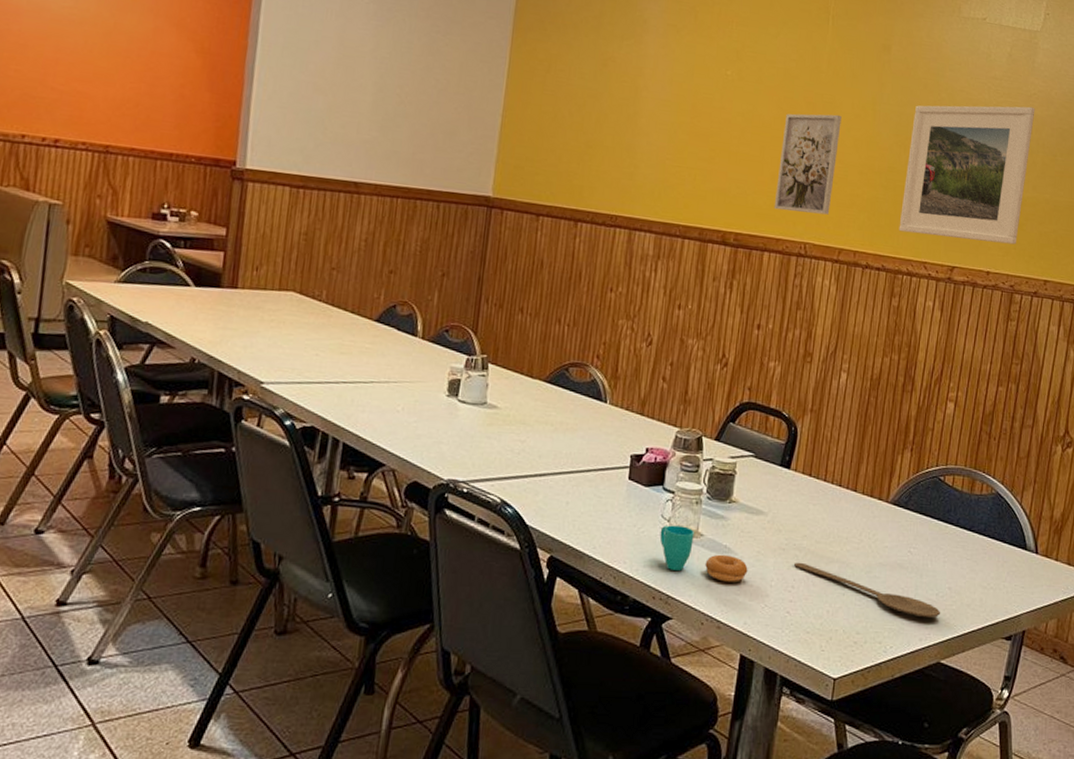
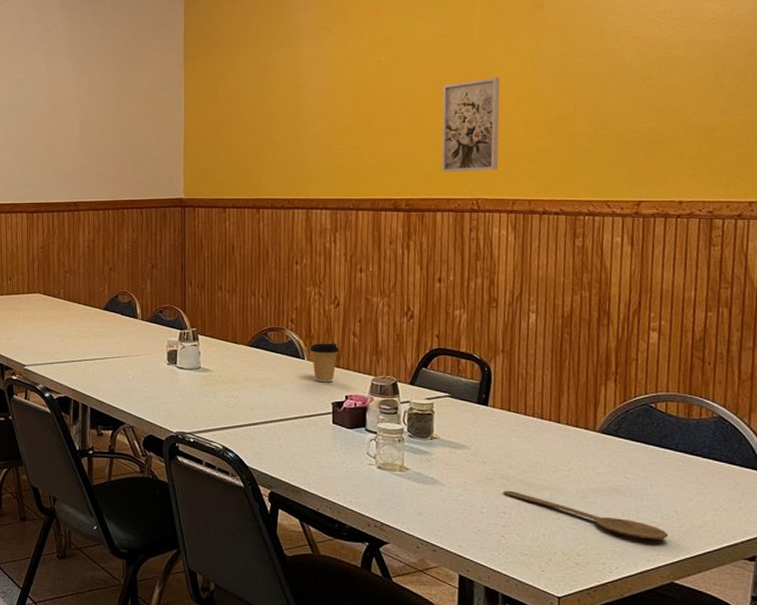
coffee cup: none [613,385,647,432] -> present [309,343,340,383]
cup: present [659,525,748,582] -> none [367,461,457,510]
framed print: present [899,105,1035,245] -> none [574,32,716,175]

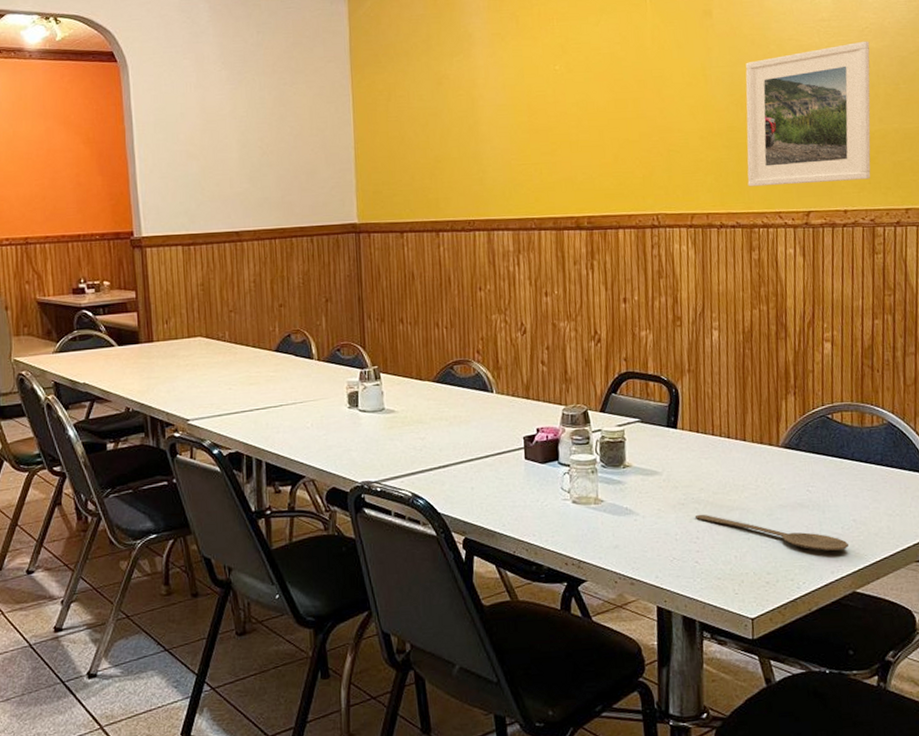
coffee cup: present [309,343,340,383] -> none [497,373,529,417]
wall art: present [441,77,500,173] -> none [618,86,677,188]
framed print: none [574,32,716,175] -> present [745,41,871,187]

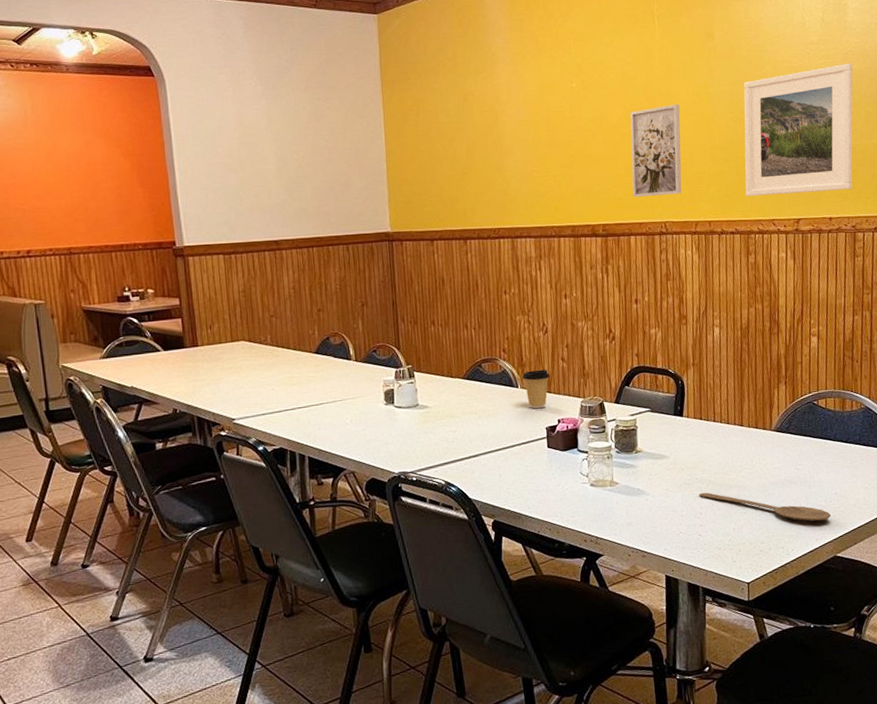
coffee cup: none [497,373,529,417] -> present [521,369,551,409]
wall art: none [618,86,677,188] -> present [630,104,682,198]

